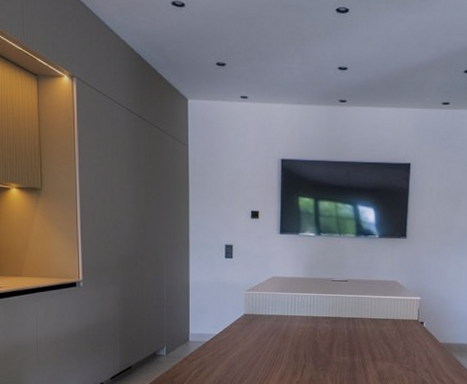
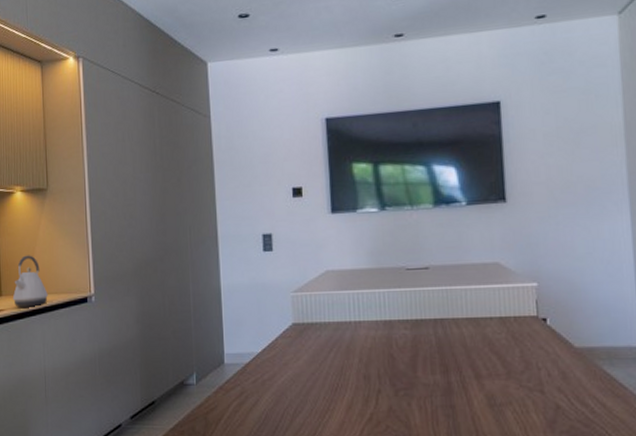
kettle: none [8,243,41,288] -> present [12,255,48,309]

